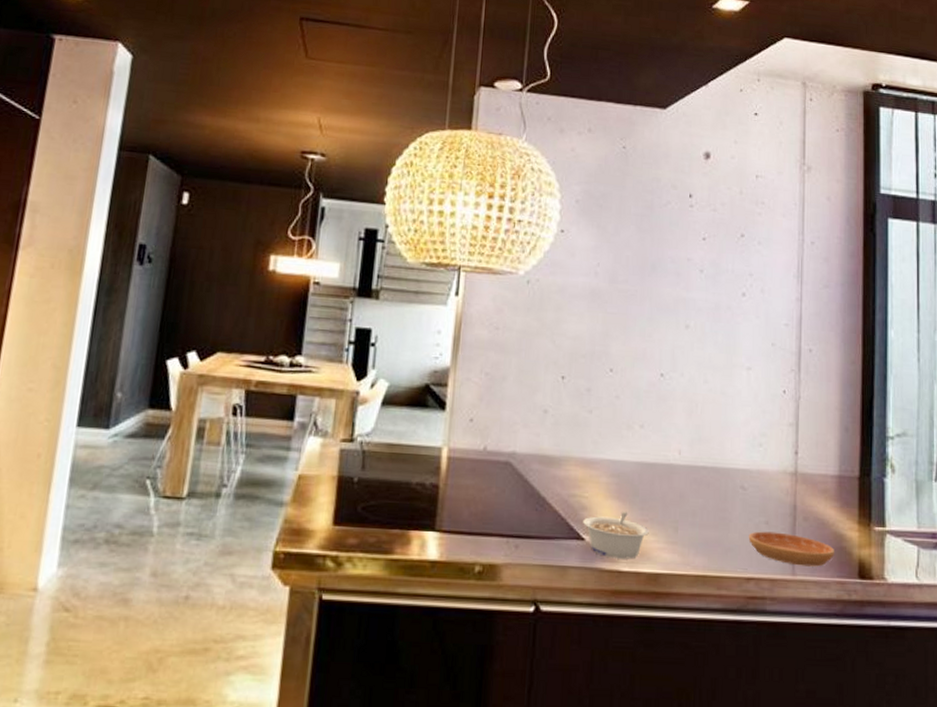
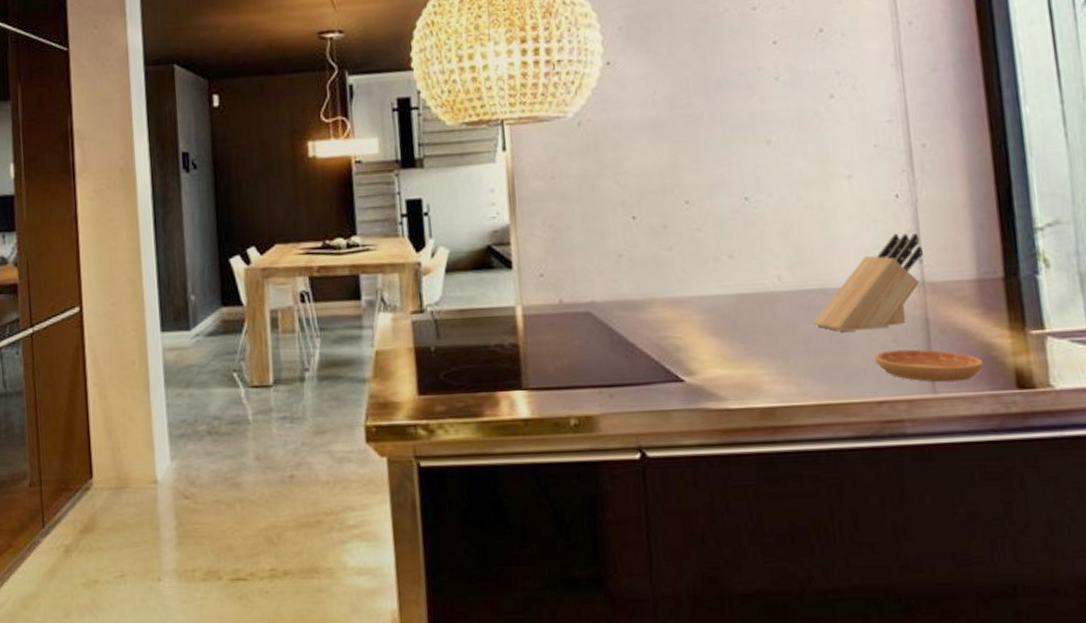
legume: present [583,511,649,559] -> none [680,347,756,397]
knife block: none [702,425,799,510] -> present [812,233,923,332]

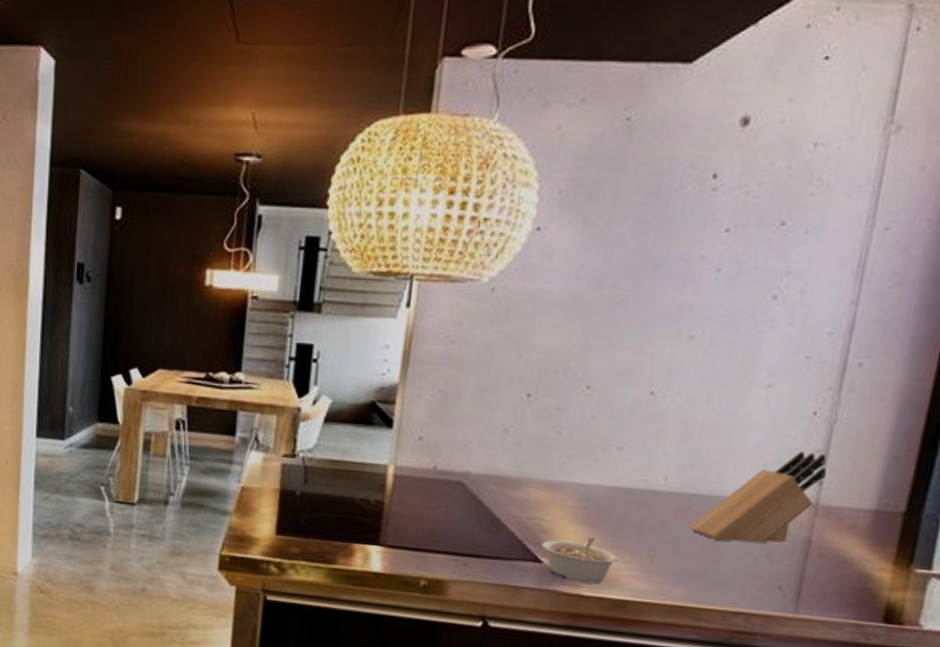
legume: none [680,347,756,397] -> present [542,536,619,585]
saucer: present [874,349,983,383] -> none [742,565,855,607]

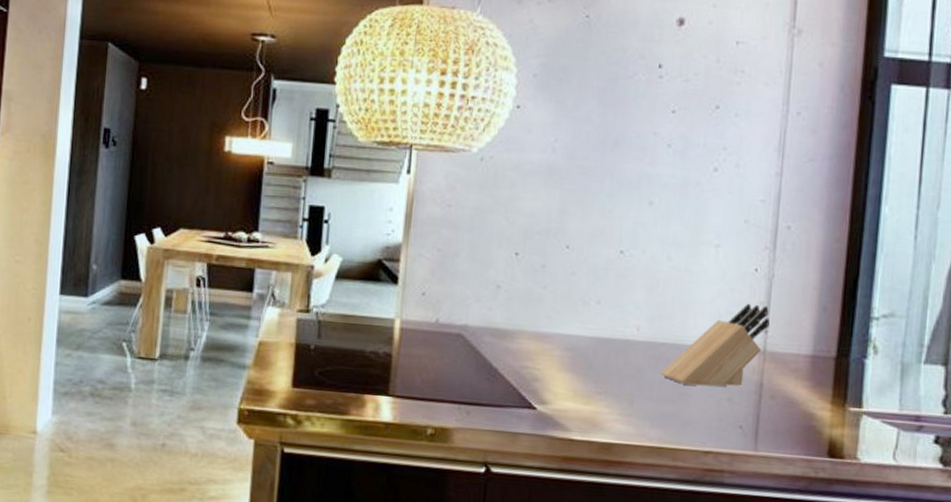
legume: present [542,536,619,585] -> none [535,383,603,429]

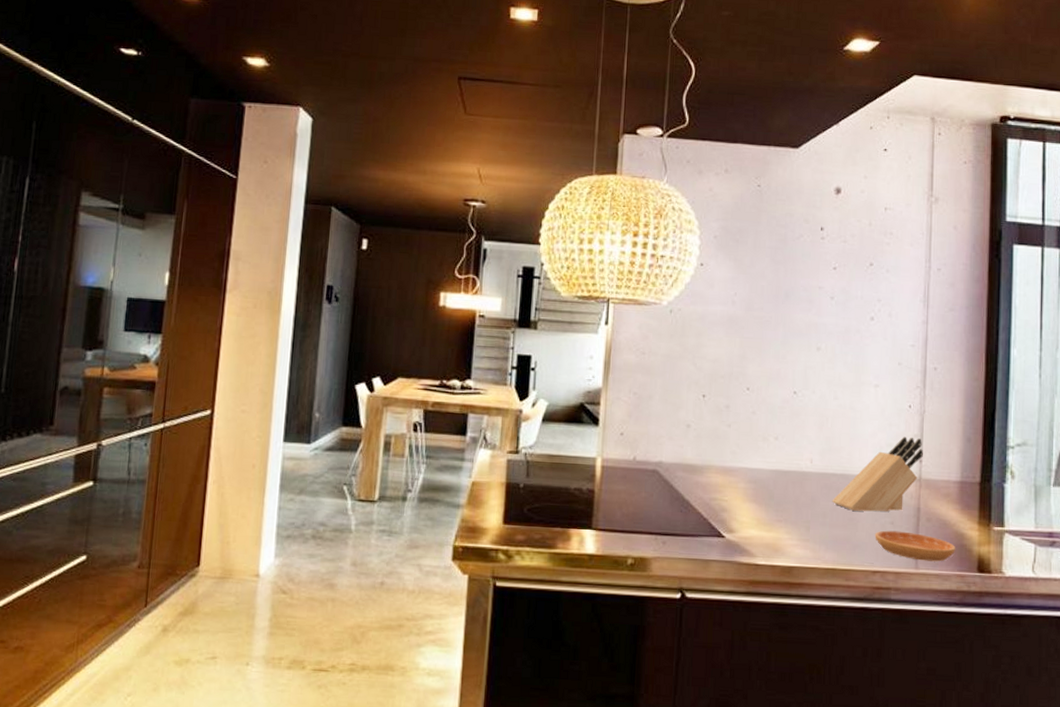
saucer: none [708,407,802,444] -> present [875,530,955,562]

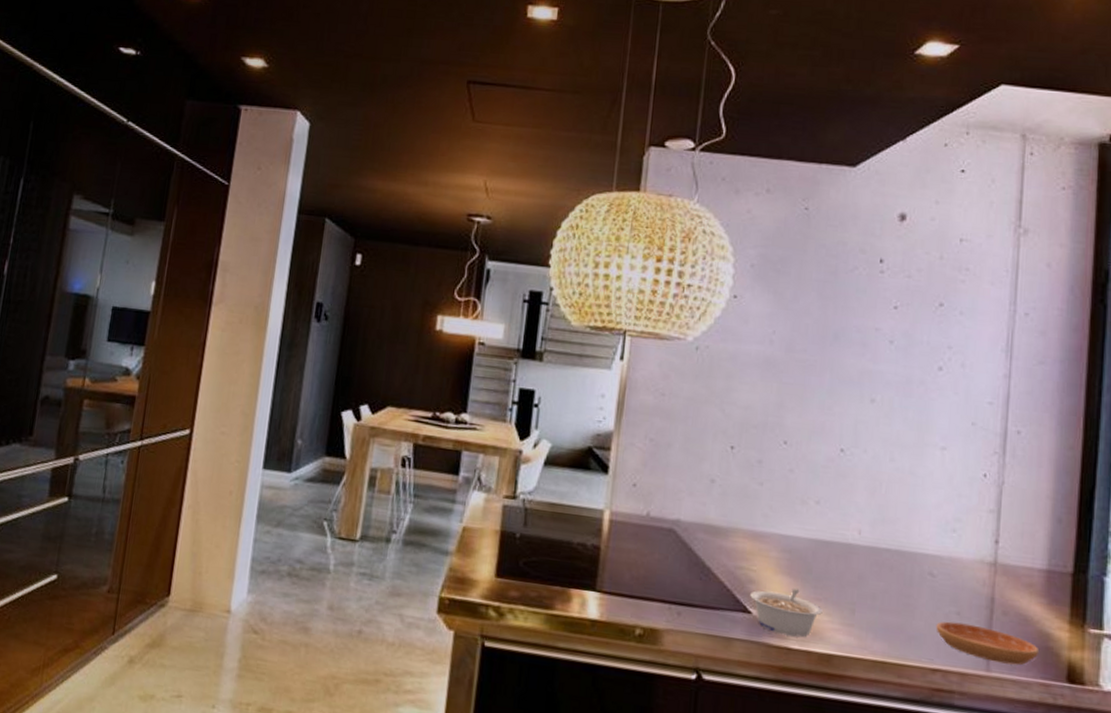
legume: none [723,512,783,554] -> present [750,587,823,638]
knife block: present [832,436,923,512] -> none [883,510,1000,600]

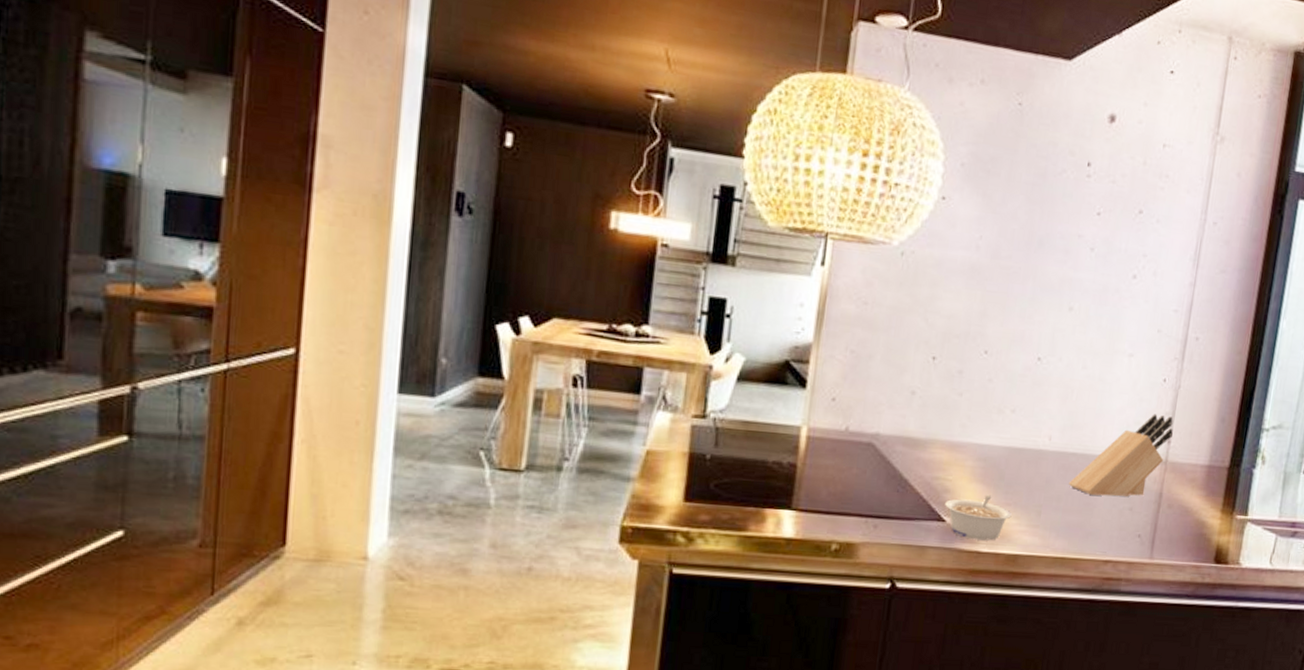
knife block: none [883,510,1000,600] -> present [1068,413,1173,496]
saucer: present [936,621,1038,665] -> none [1110,517,1194,552]

